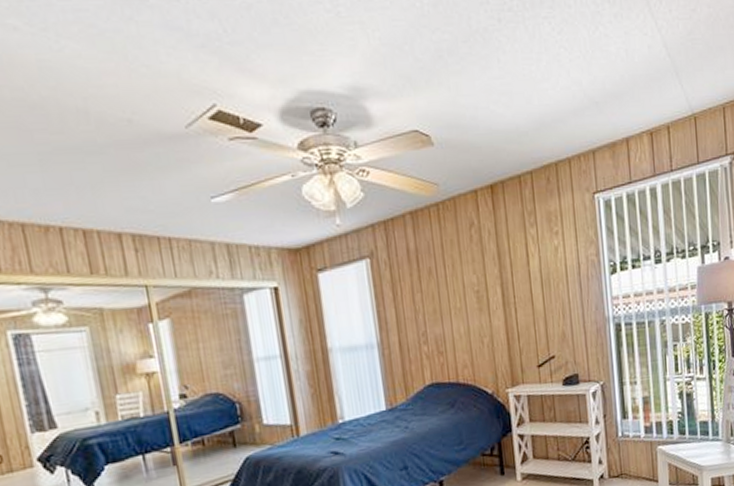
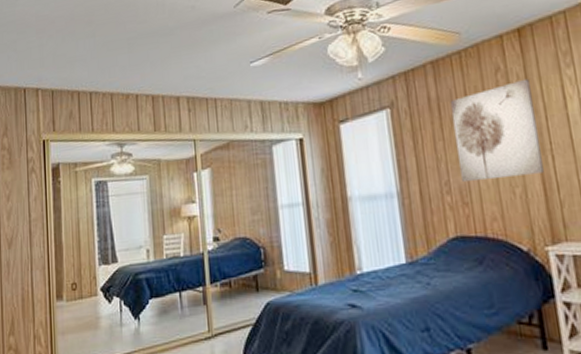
wall art: none [427,235,508,334] -> present [449,78,544,183]

